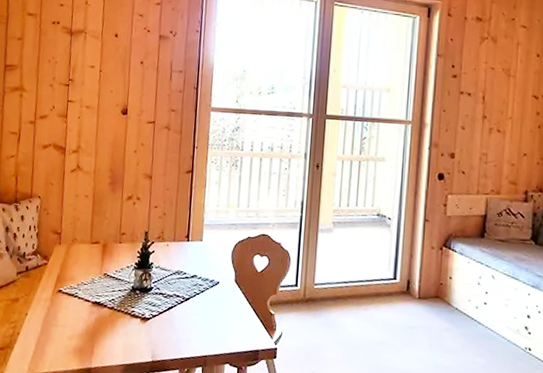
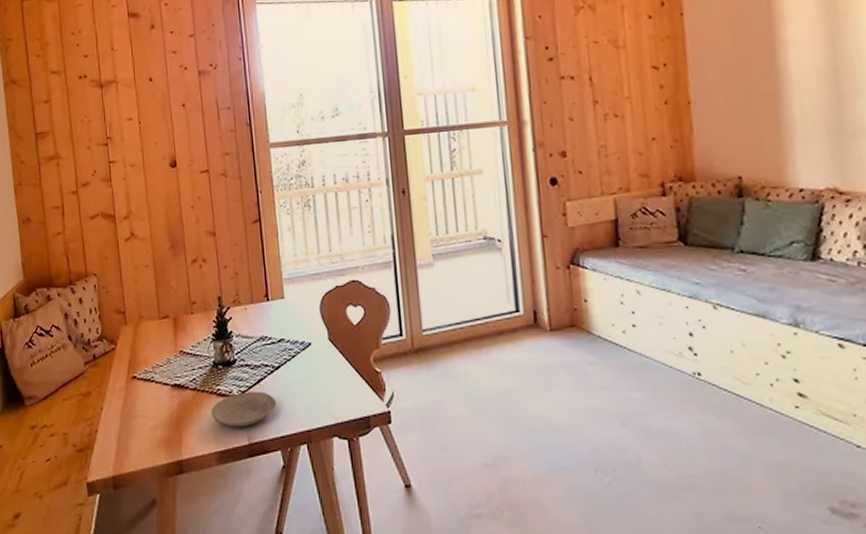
plate: none [123,316,182,346] -> present [211,391,277,427]

